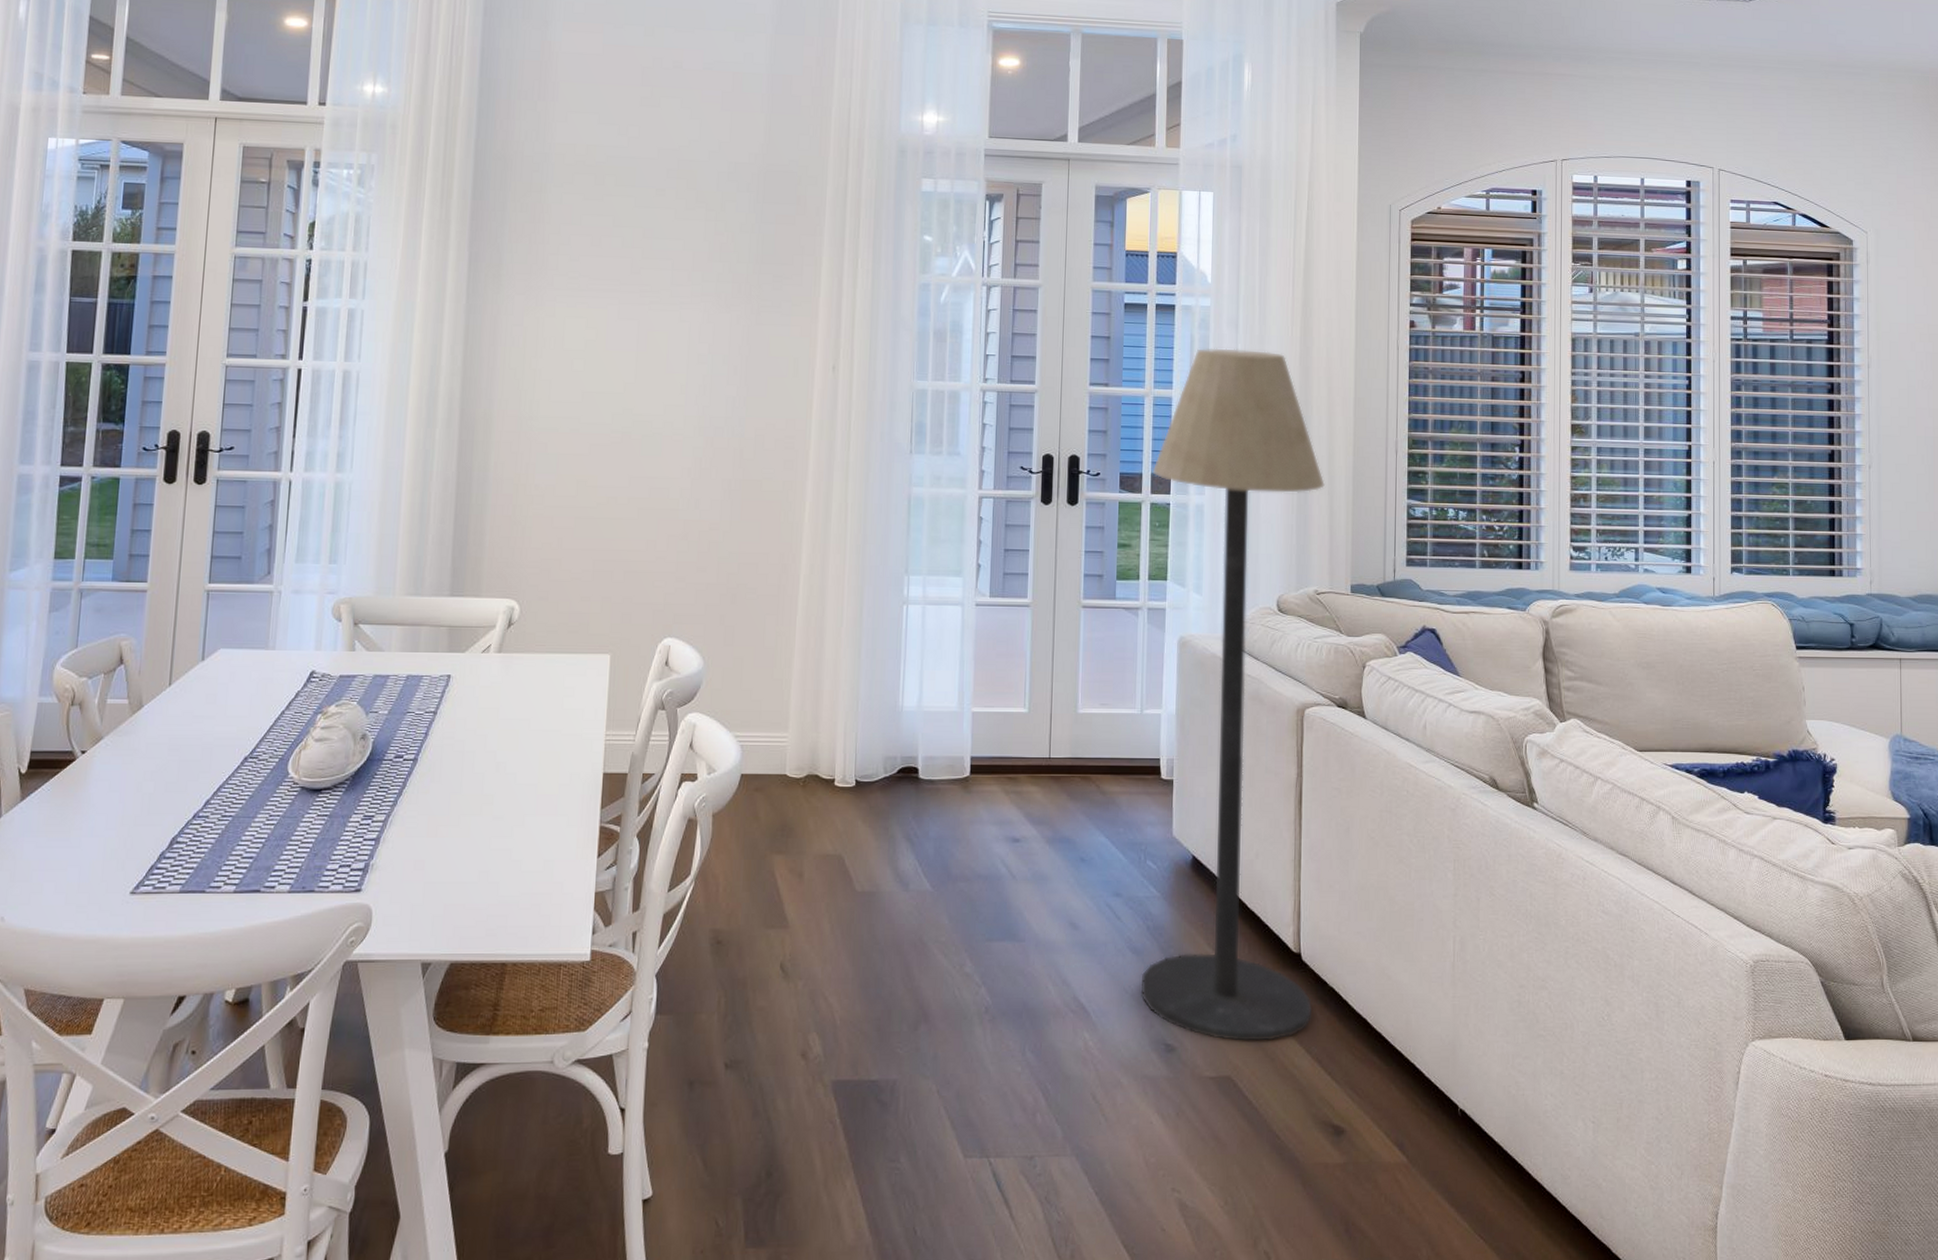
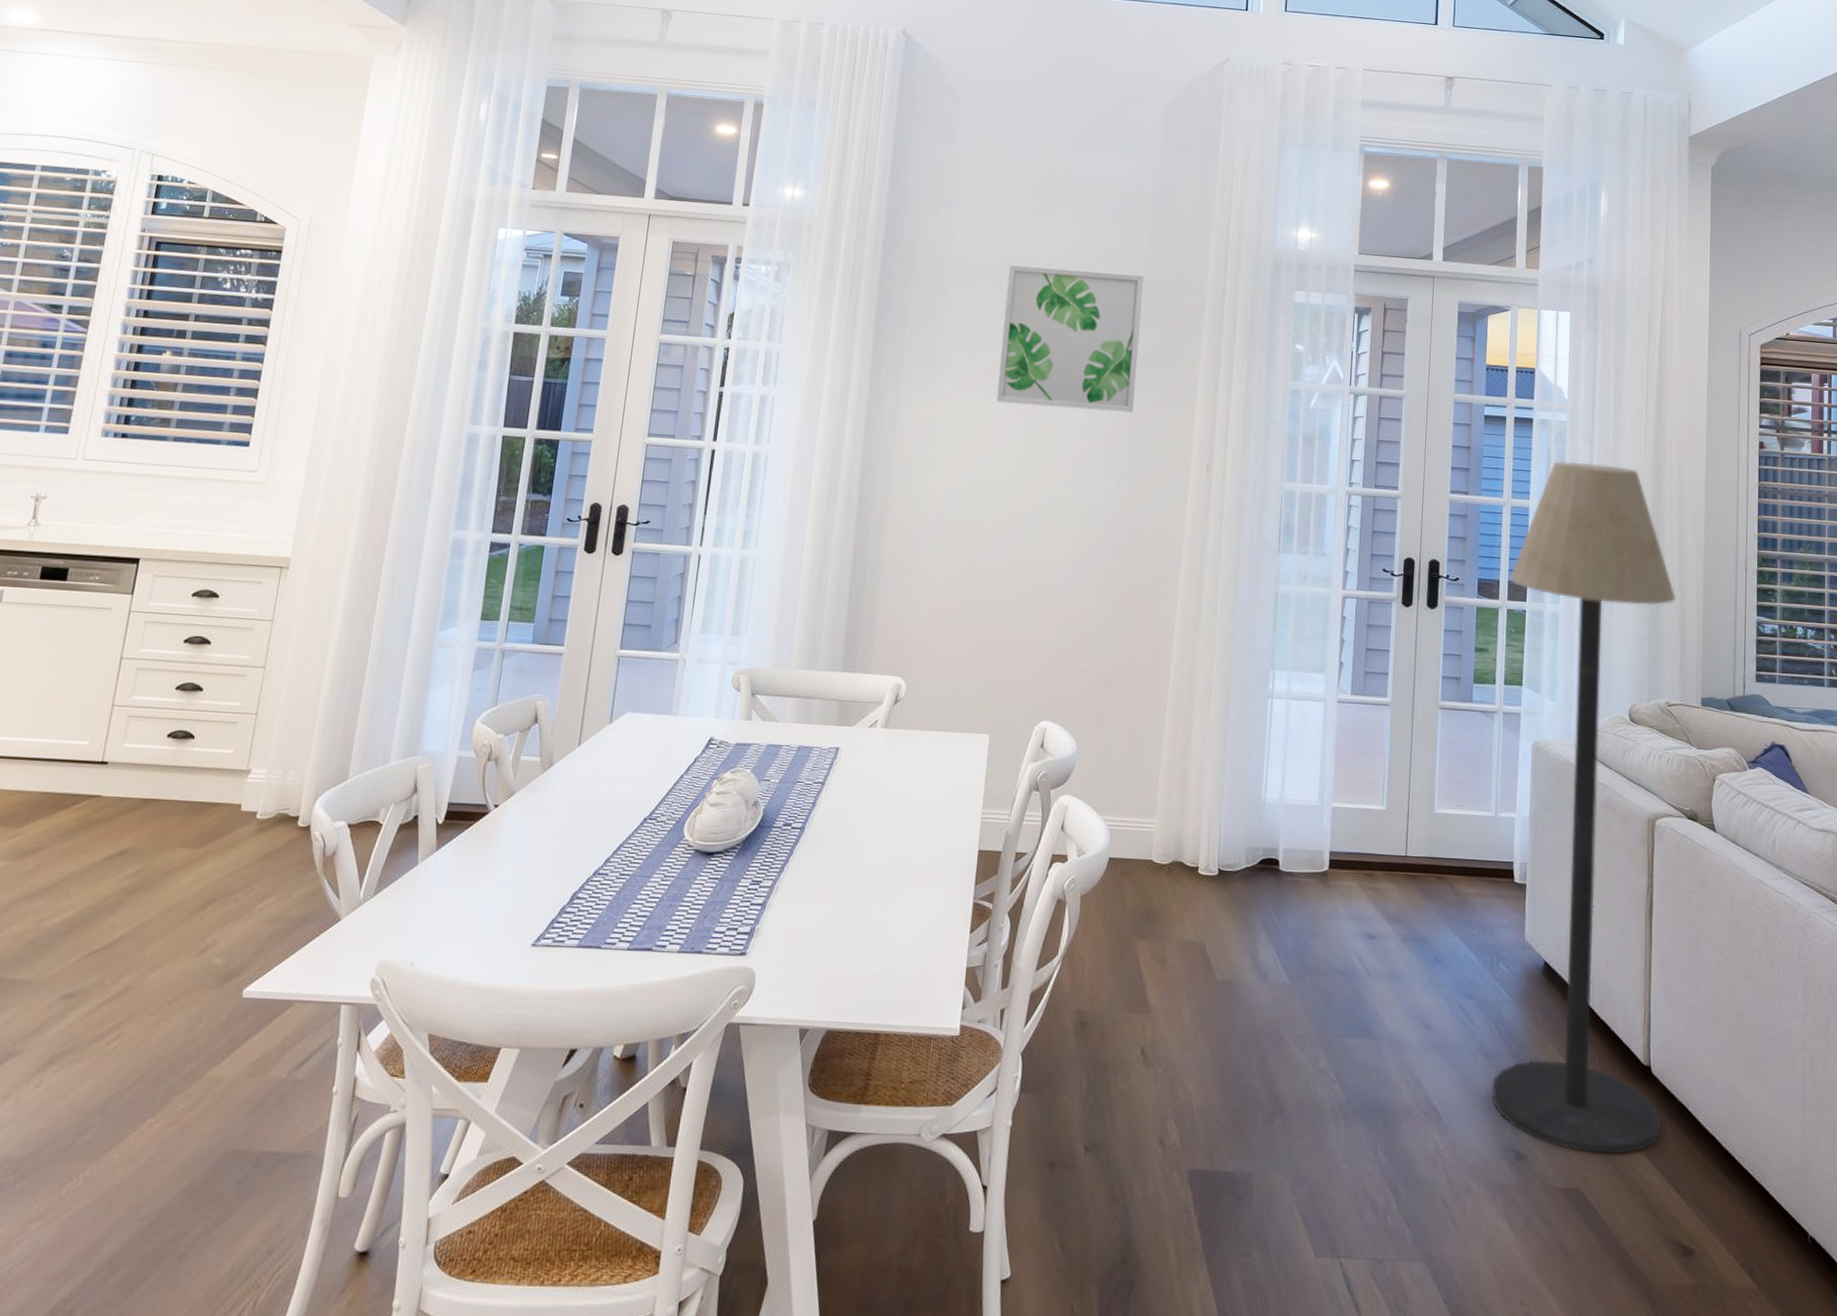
wall art: none [605,160,760,314] -> present [996,264,1144,413]

